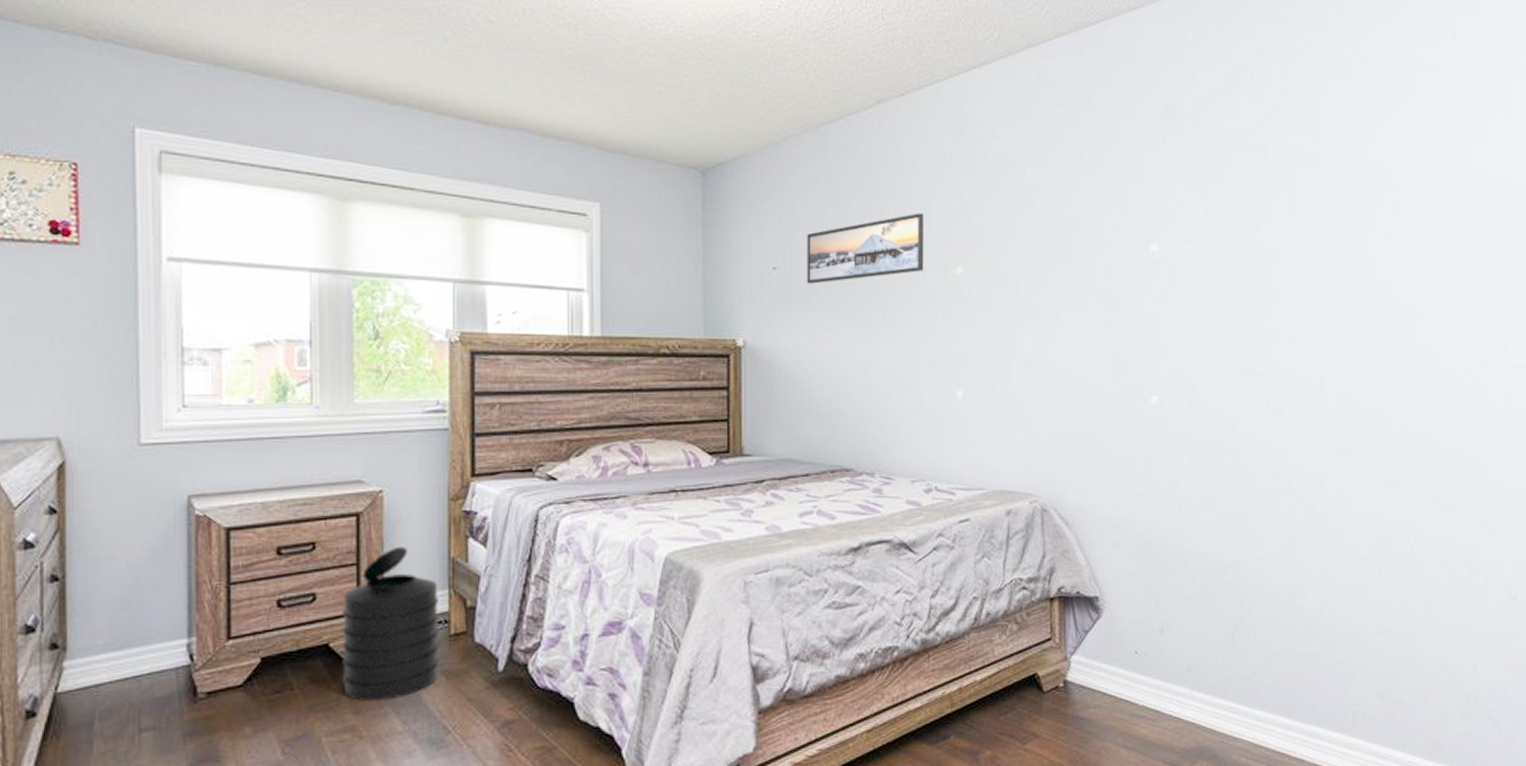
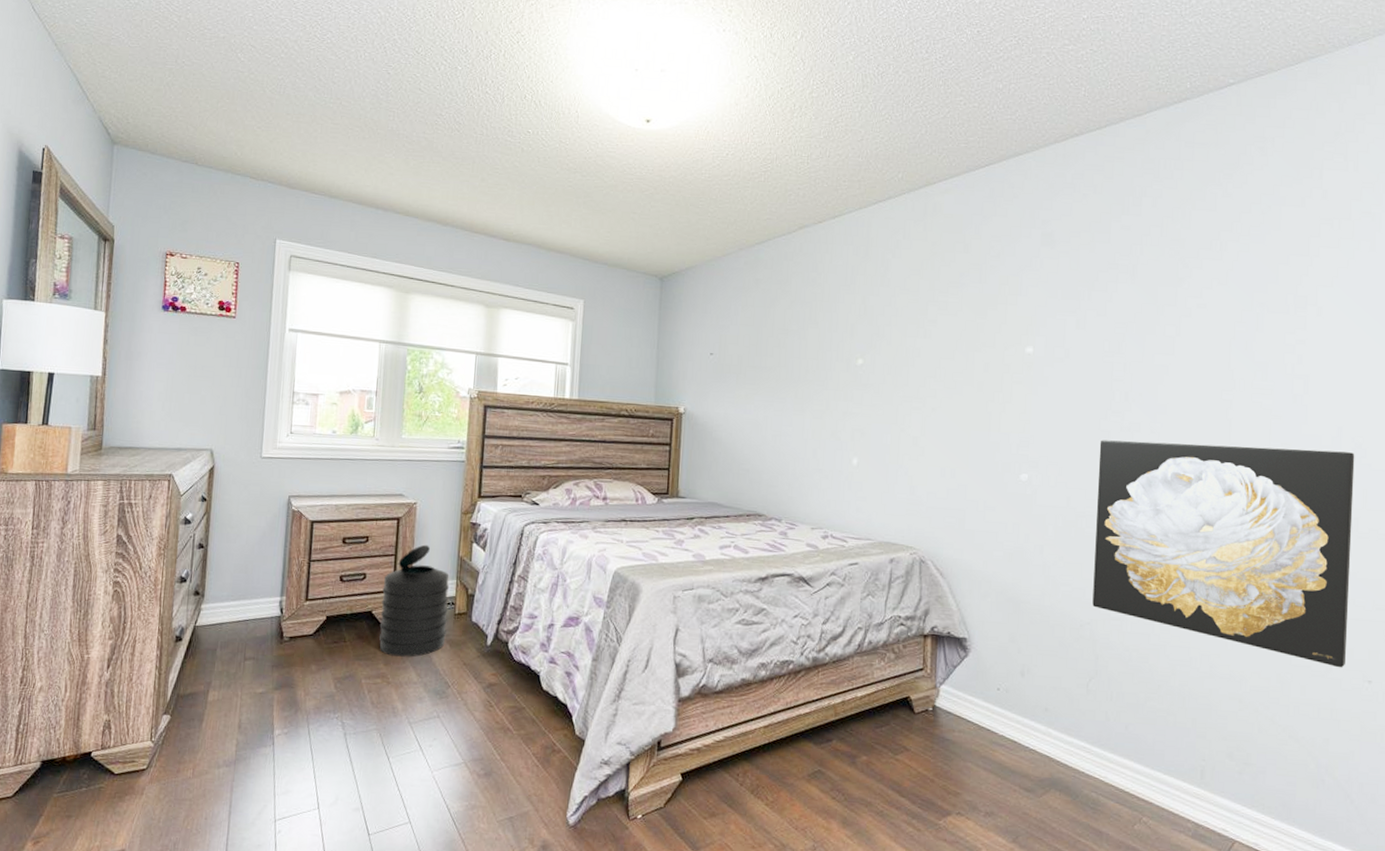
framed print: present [806,213,925,284] -> none [736,315,833,368]
wall art: none [1234,348,1495,587] -> present [1092,440,1355,668]

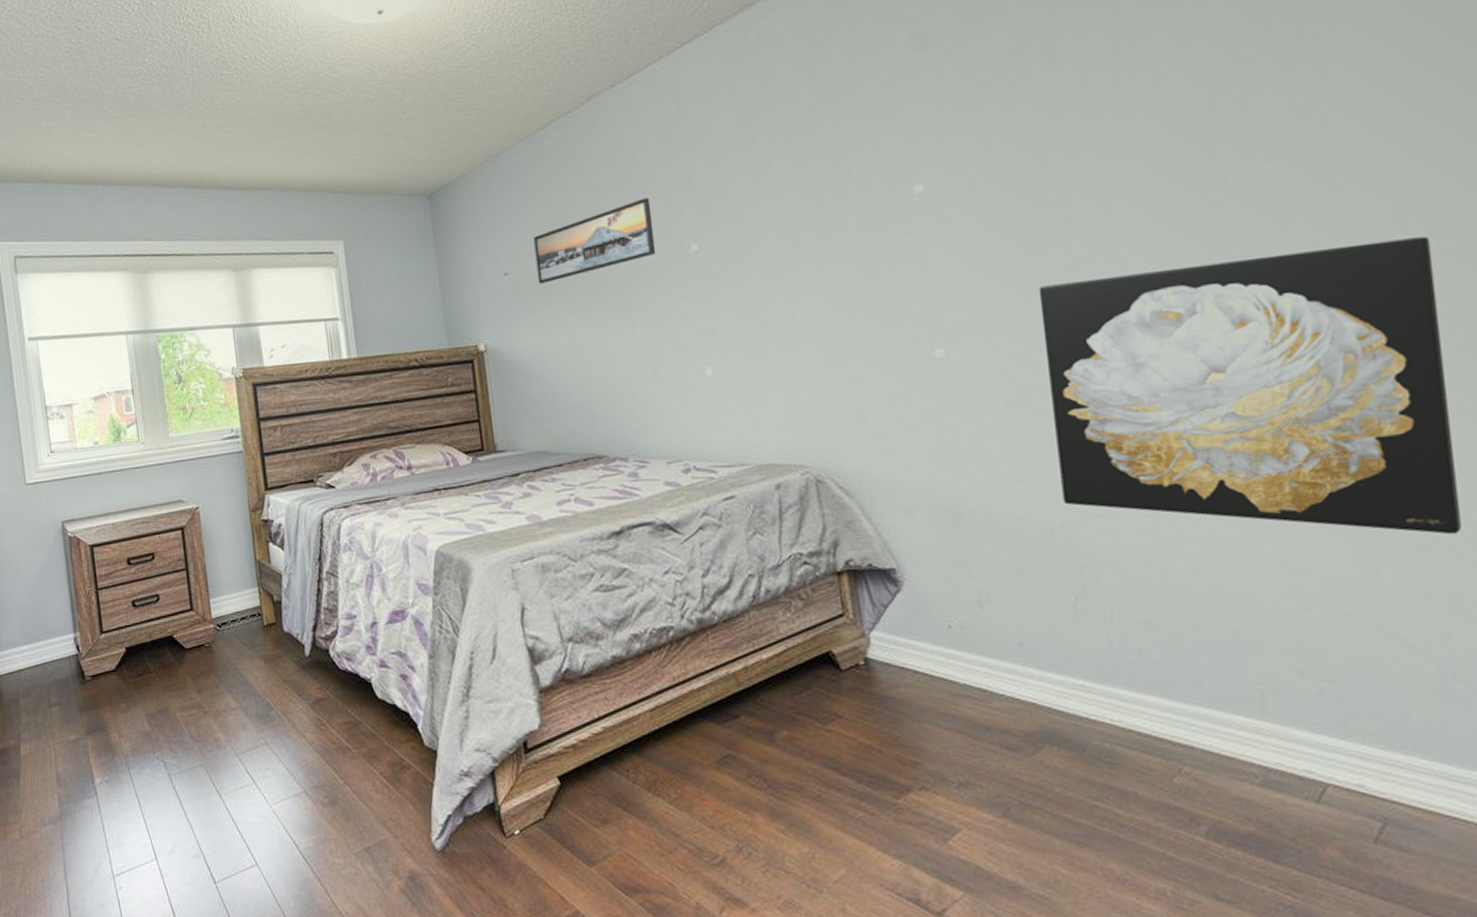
trash can: present [379,544,450,658] -> none [179,552,259,682]
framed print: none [736,315,833,368] -> present [533,197,656,284]

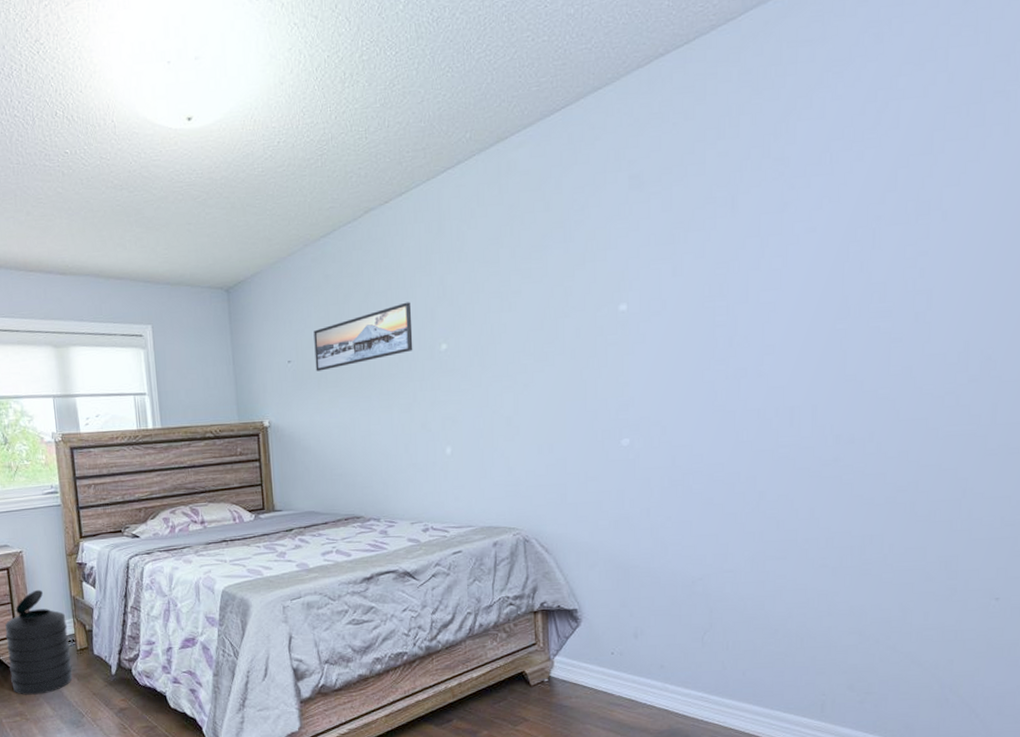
trash can: none [179,552,259,682] -> present [5,589,73,695]
wall art: present [1038,236,1461,535] -> none [703,366,984,590]

